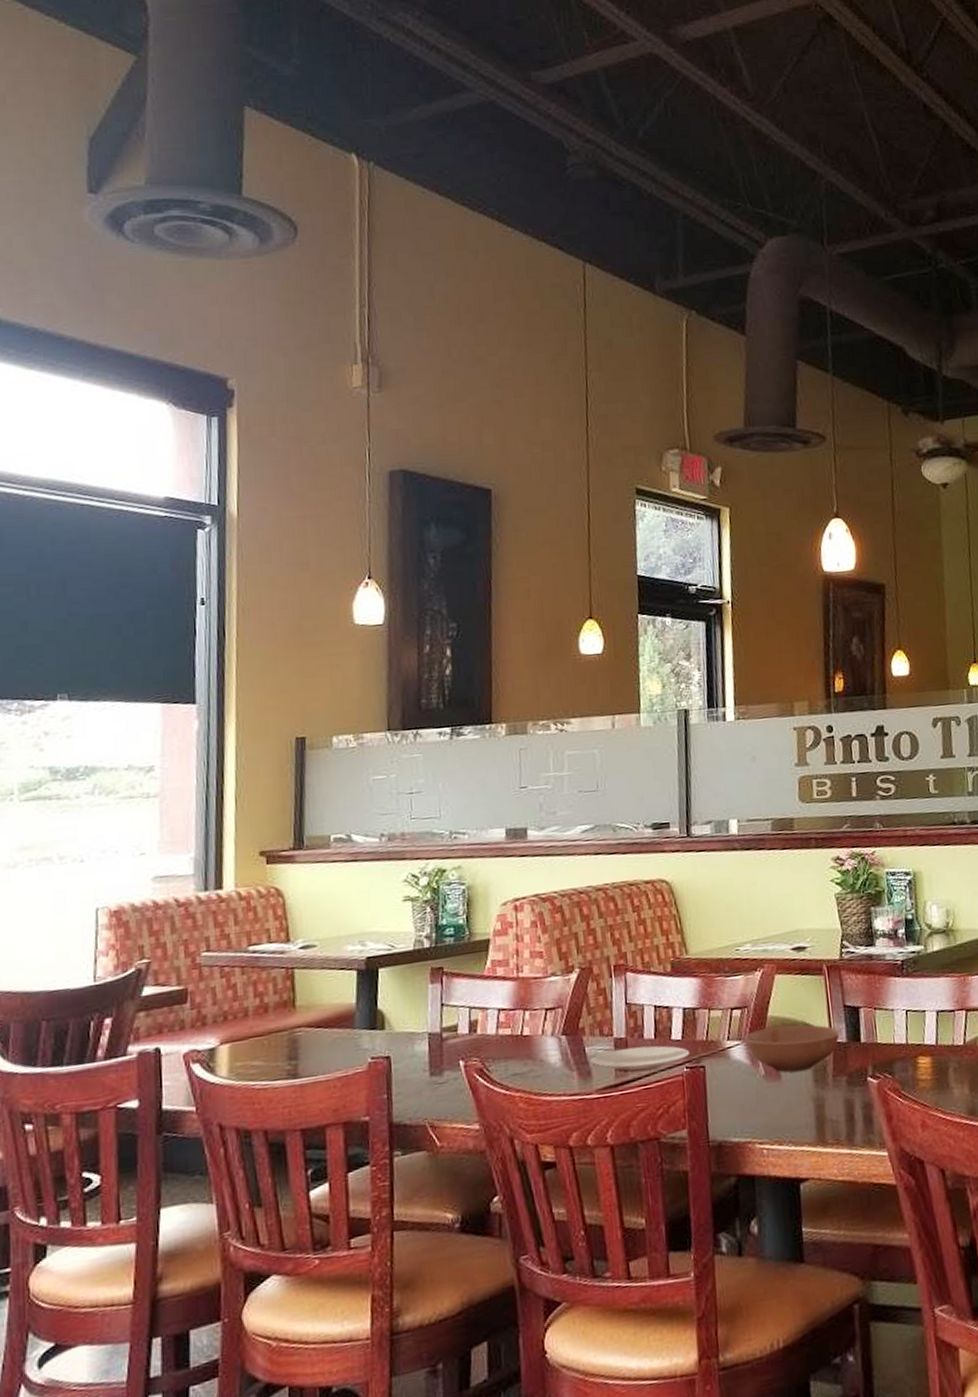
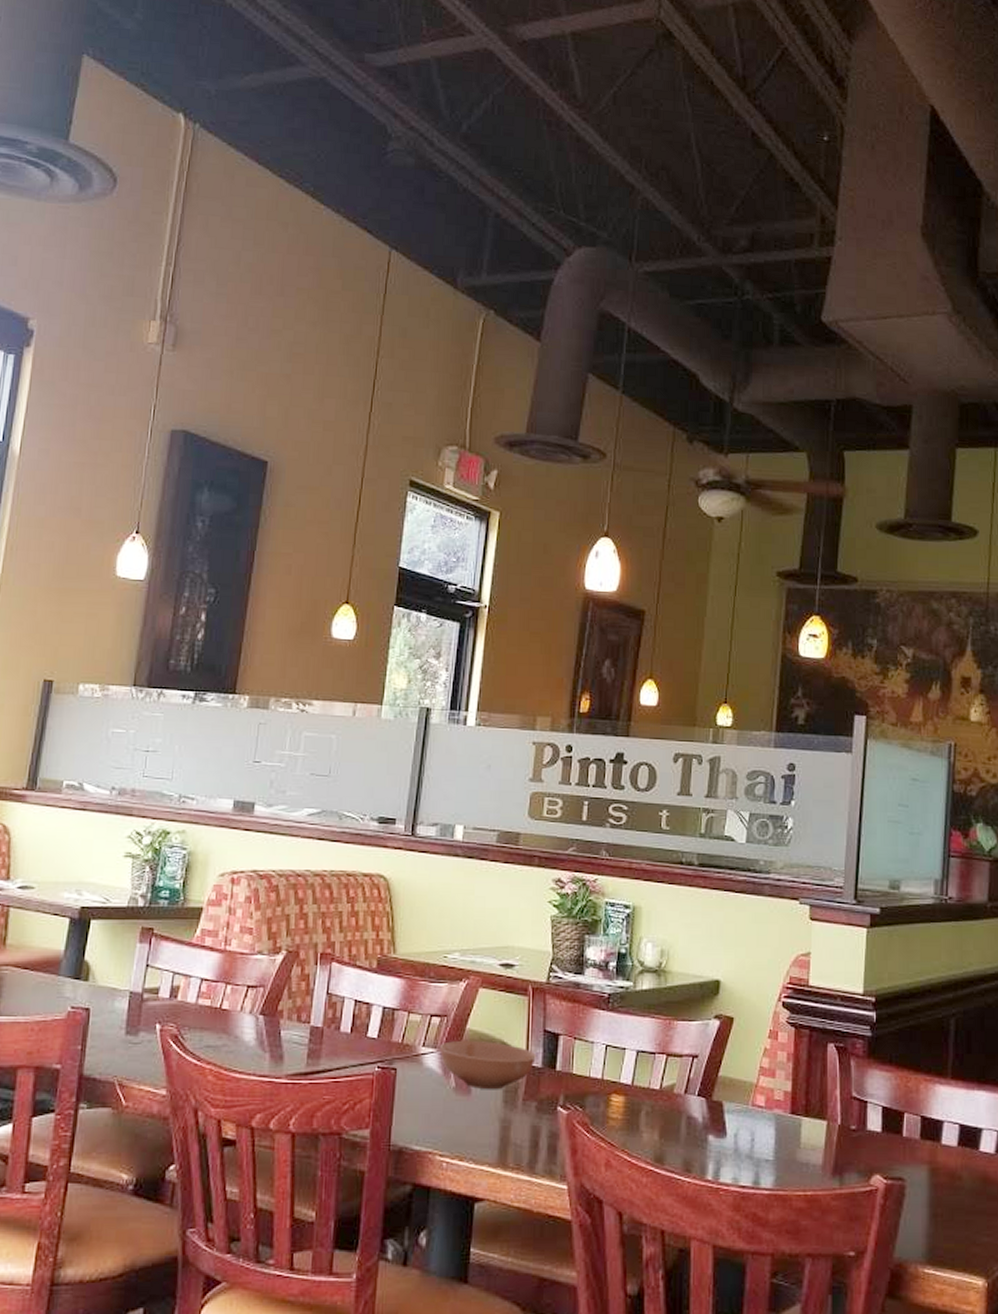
plate: present [591,1045,690,1073] -> none [285,1037,384,1064]

